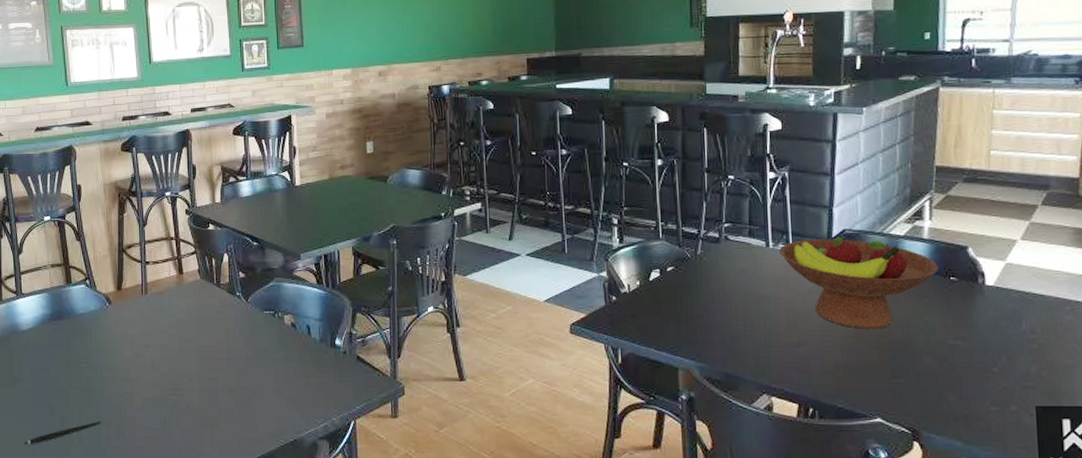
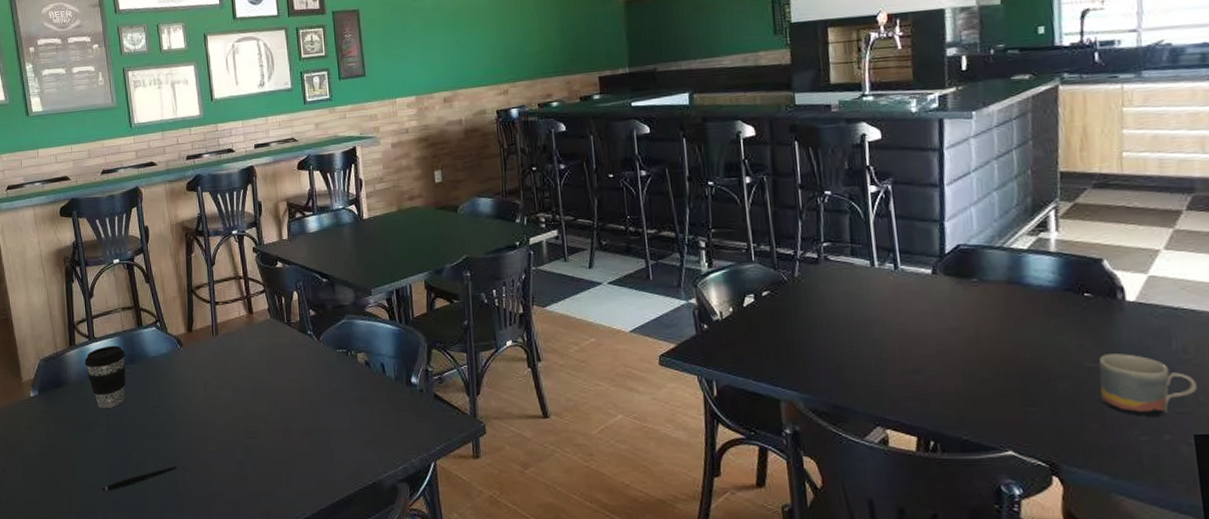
coffee cup: none [11,302,54,363] -> present [84,345,126,408]
fruit bowl: present [779,236,938,329] -> none [886,252,1070,353]
mug: none [959,332,1041,389] -> present [1099,353,1197,417]

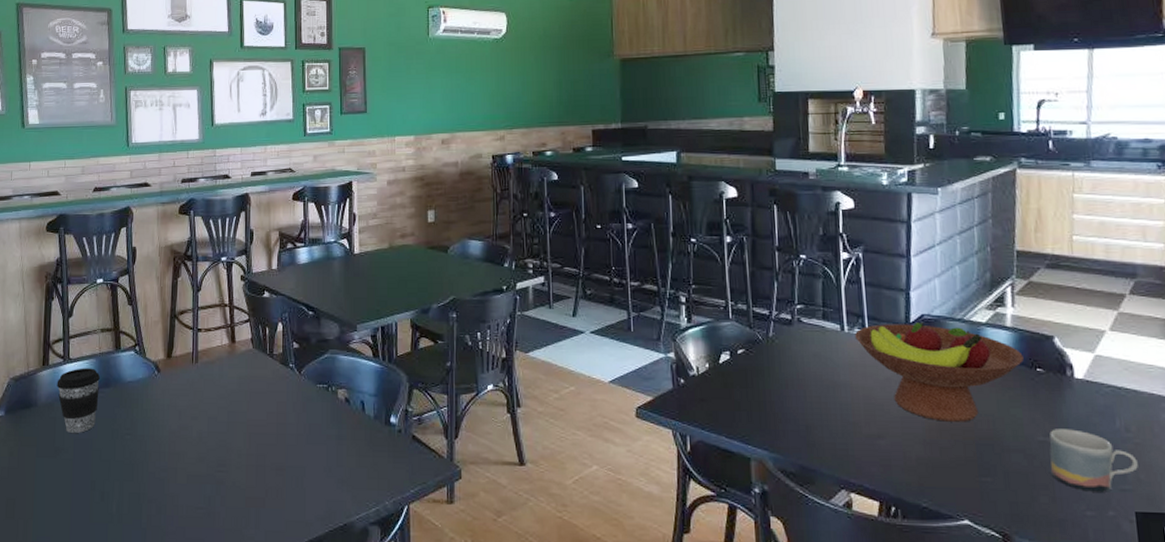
pen: present [101,466,177,492] -> none [61,498,143,522]
fruit bowl: none [886,252,1070,353] -> present [855,321,1024,422]

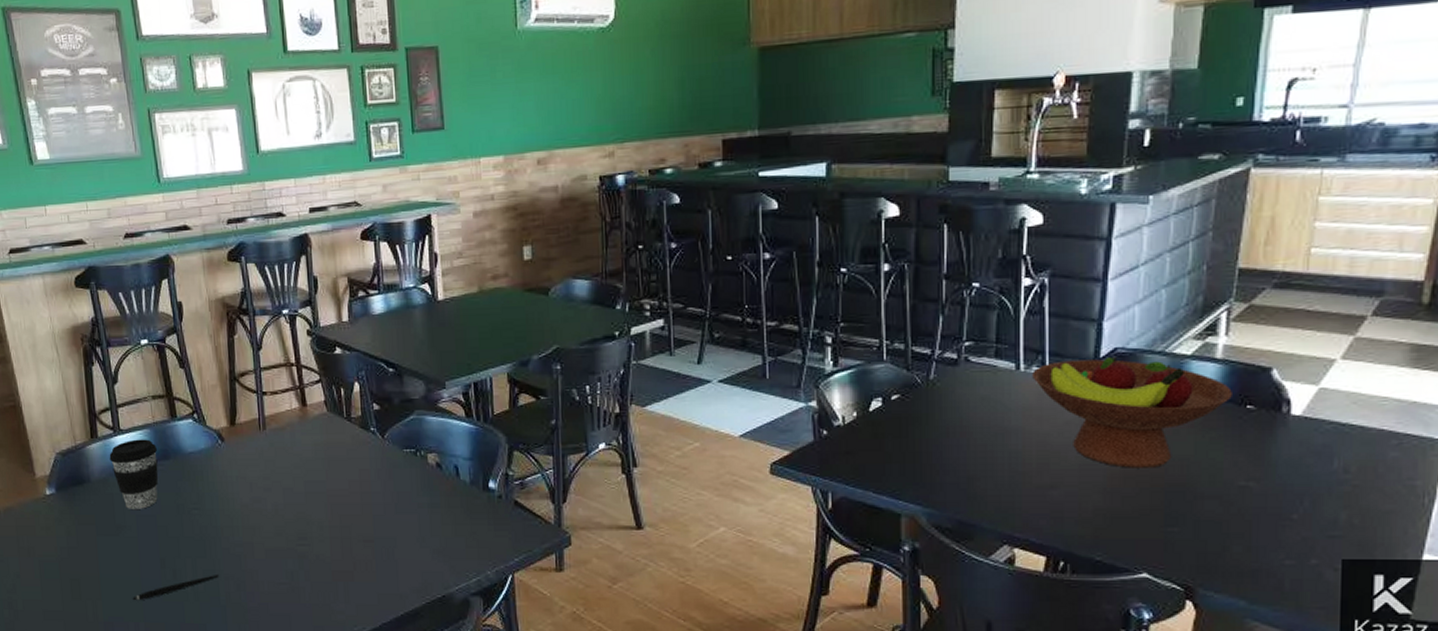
pen: none [61,498,143,522] -> present [132,575,219,601]
mug: present [1049,429,1138,492] -> none [1248,472,1353,539]

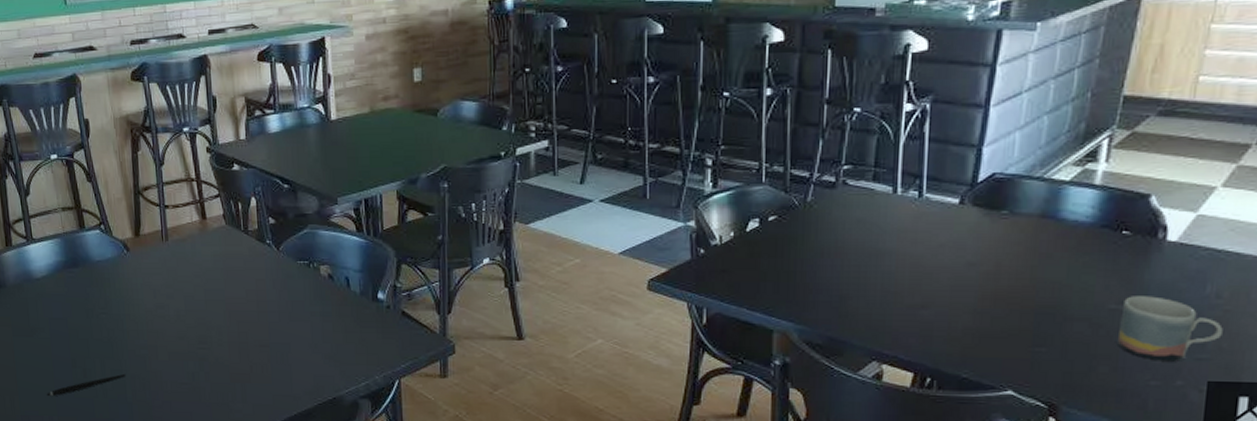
coffee cup: present [109,439,158,509] -> none [23,248,69,313]
fruit bowl: present [1032,356,1232,468] -> none [909,181,1109,290]
mug: none [1248,472,1353,539] -> present [1116,296,1223,362]

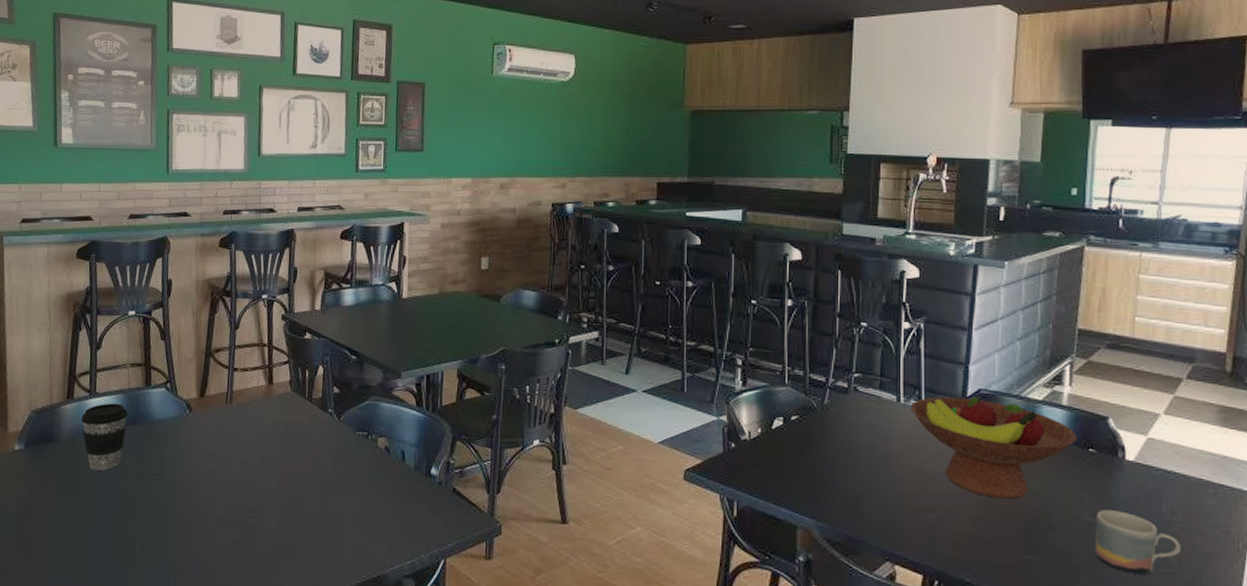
coffee cup: none [23,248,69,313] -> present [81,403,129,471]
pen: present [46,374,125,397] -> none [80,540,168,562]
fruit bowl: none [909,181,1109,290] -> present [911,396,1077,499]

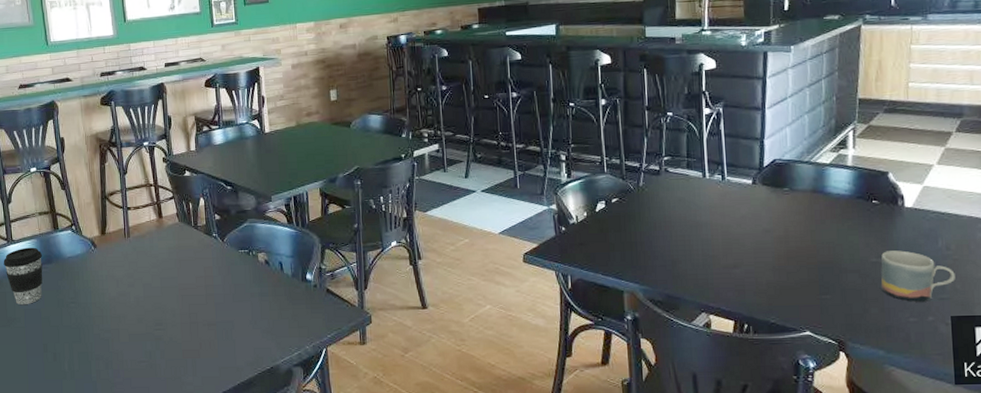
fruit bowl: present [911,396,1077,499] -> none [715,165,861,251]

